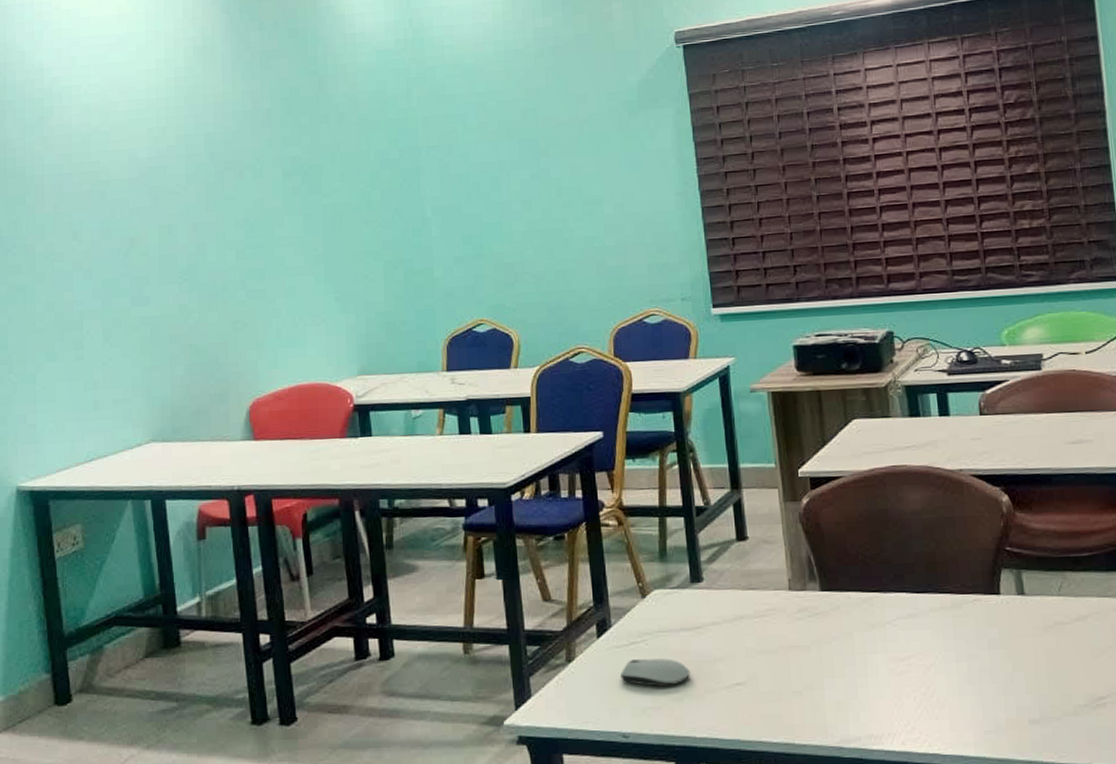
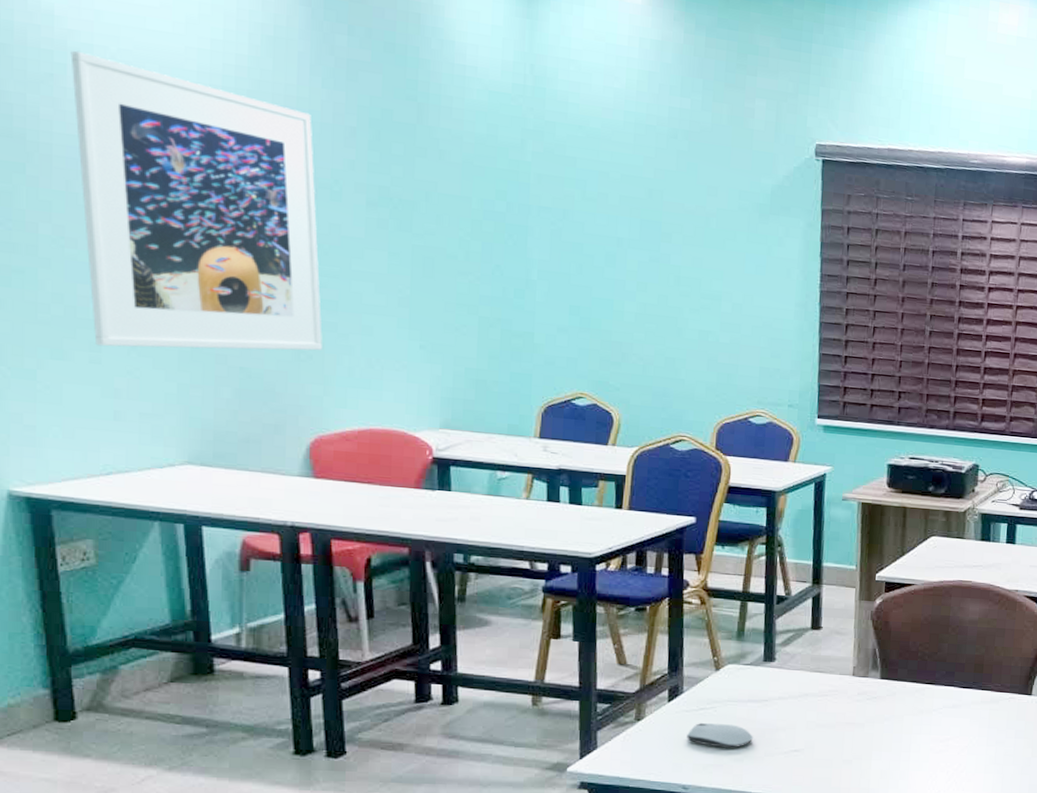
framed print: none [55,93,254,344] -> present [70,50,323,351]

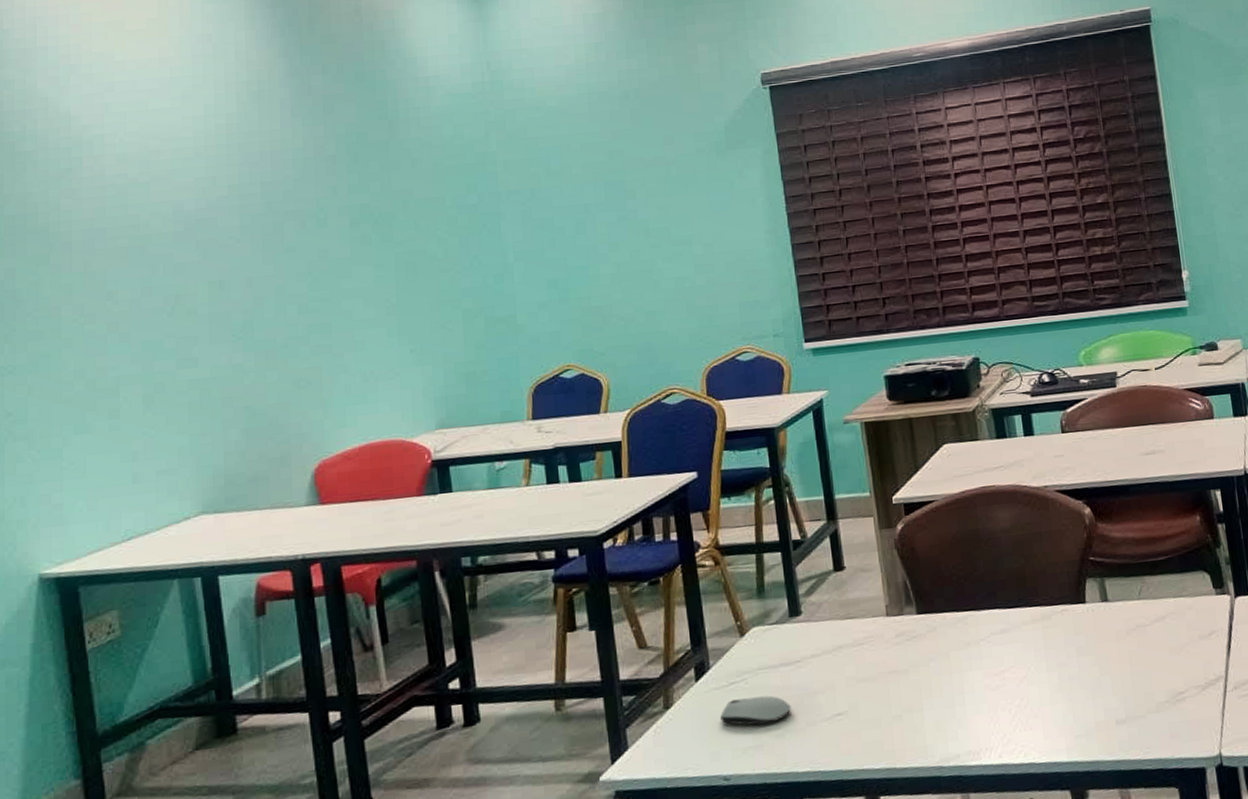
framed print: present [70,50,323,351] -> none [85,142,319,413]

